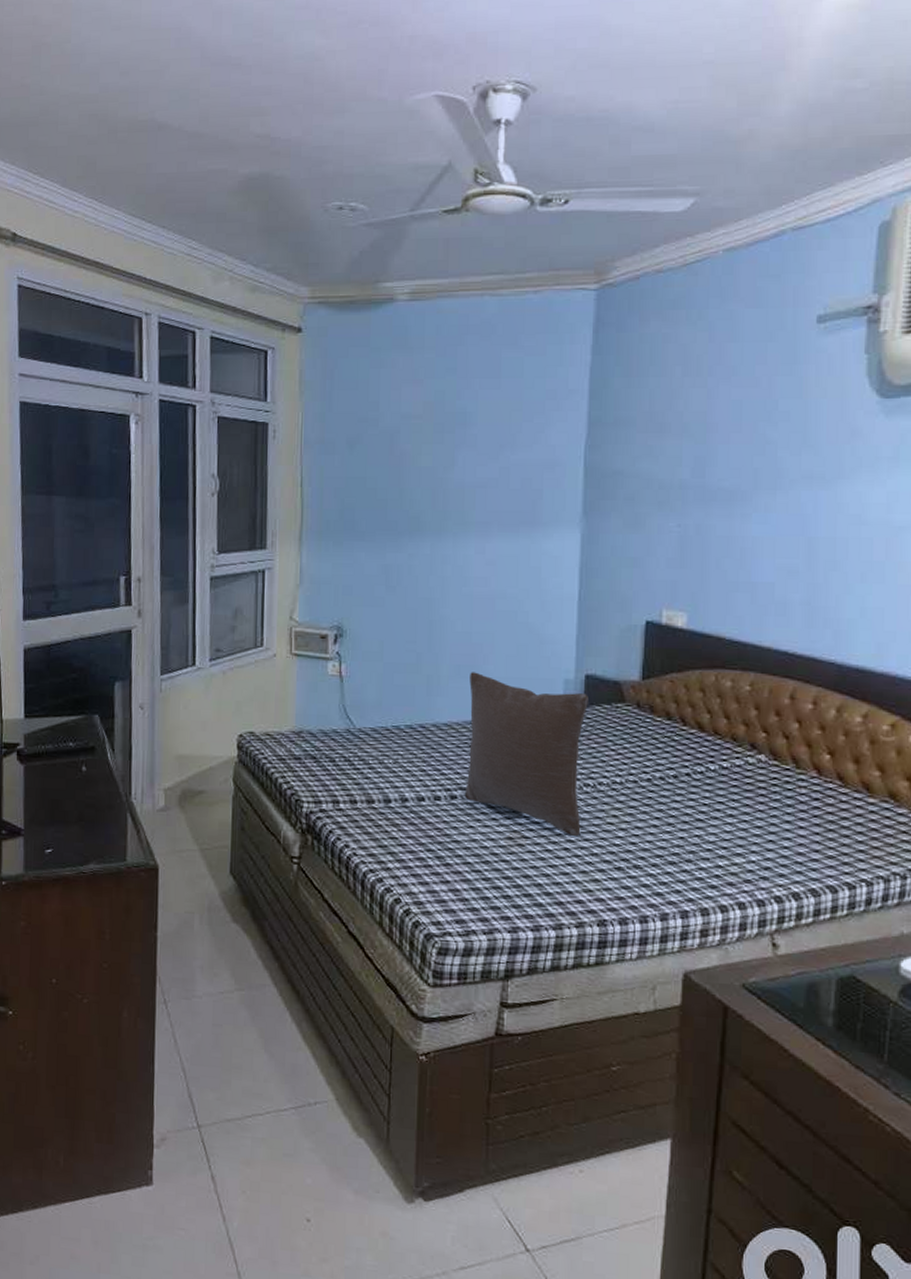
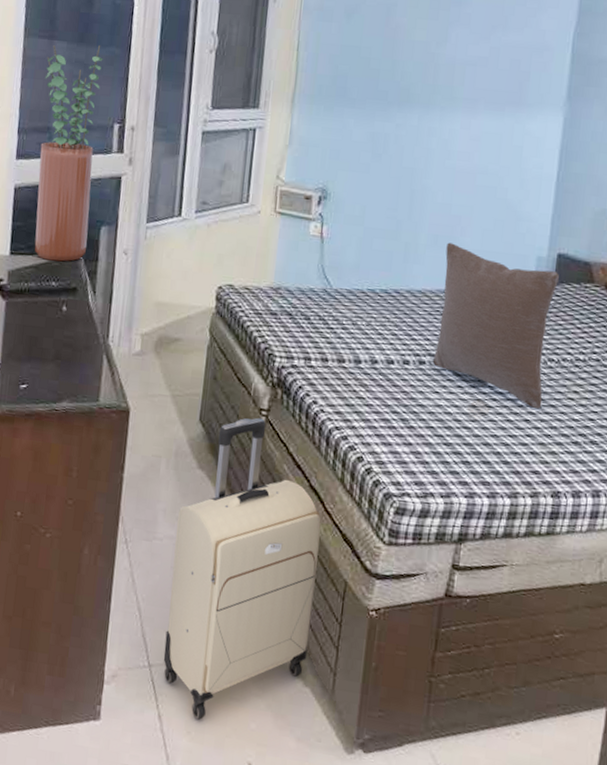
vase: none [45,496,104,721] -> present [34,44,103,262]
suitcase: none [212,866,362,1178] -> present [163,417,321,720]

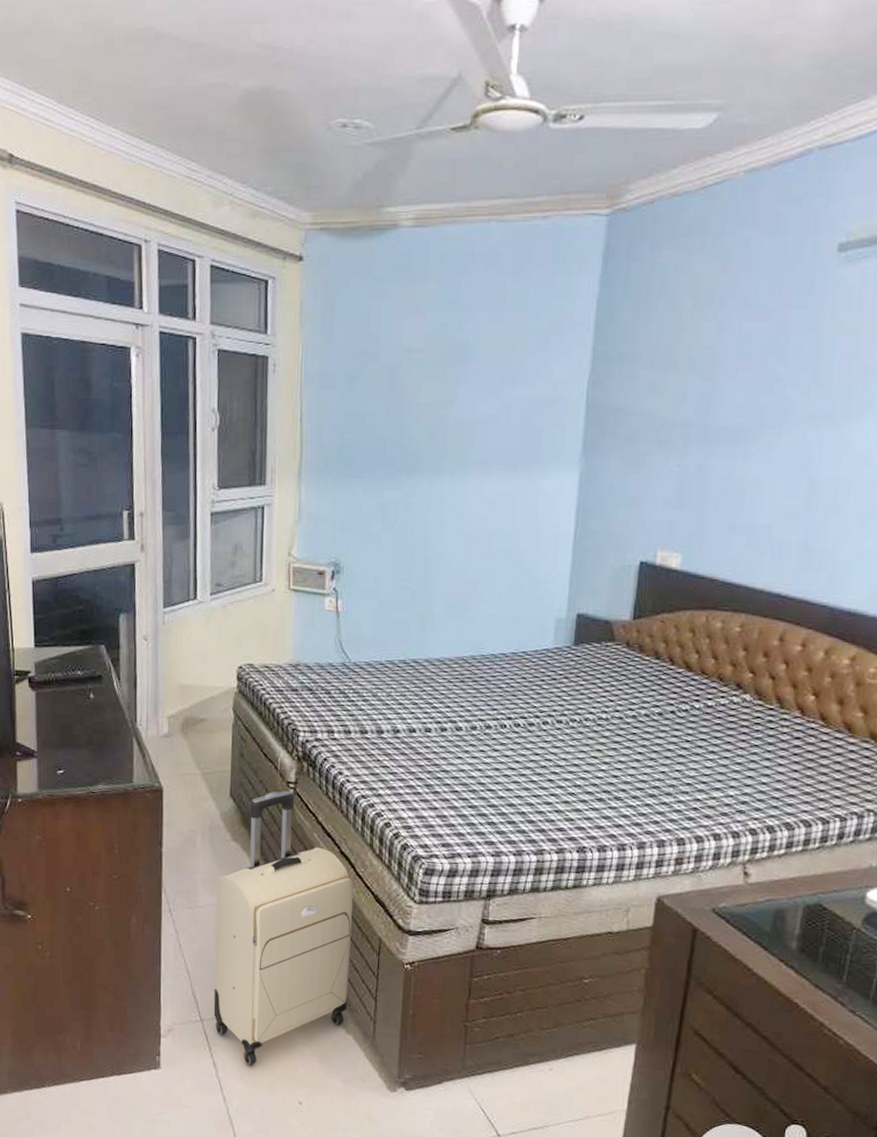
vase: present [34,44,103,262] -> none [50,430,108,651]
pillow: present [433,242,559,410] -> none [455,609,579,769]

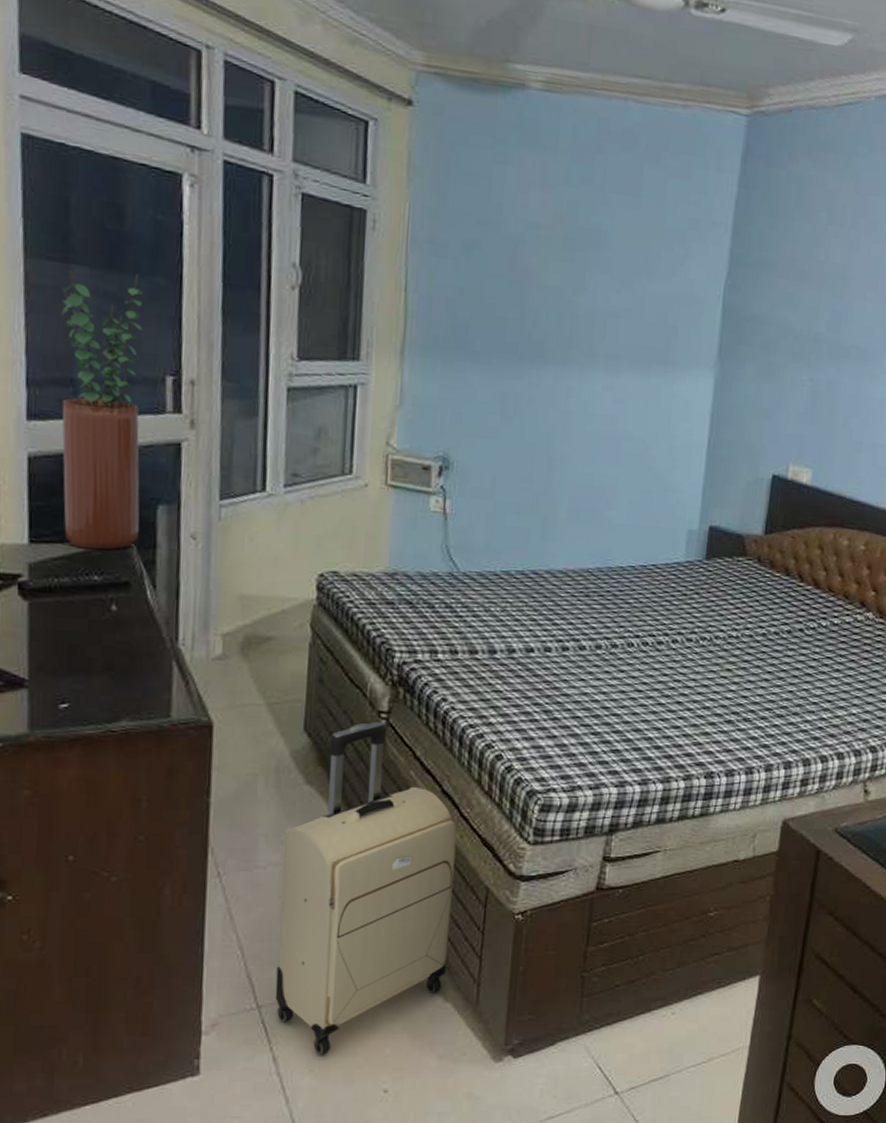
vase: none [50,430,108,651] -> present [60,271,144,551]

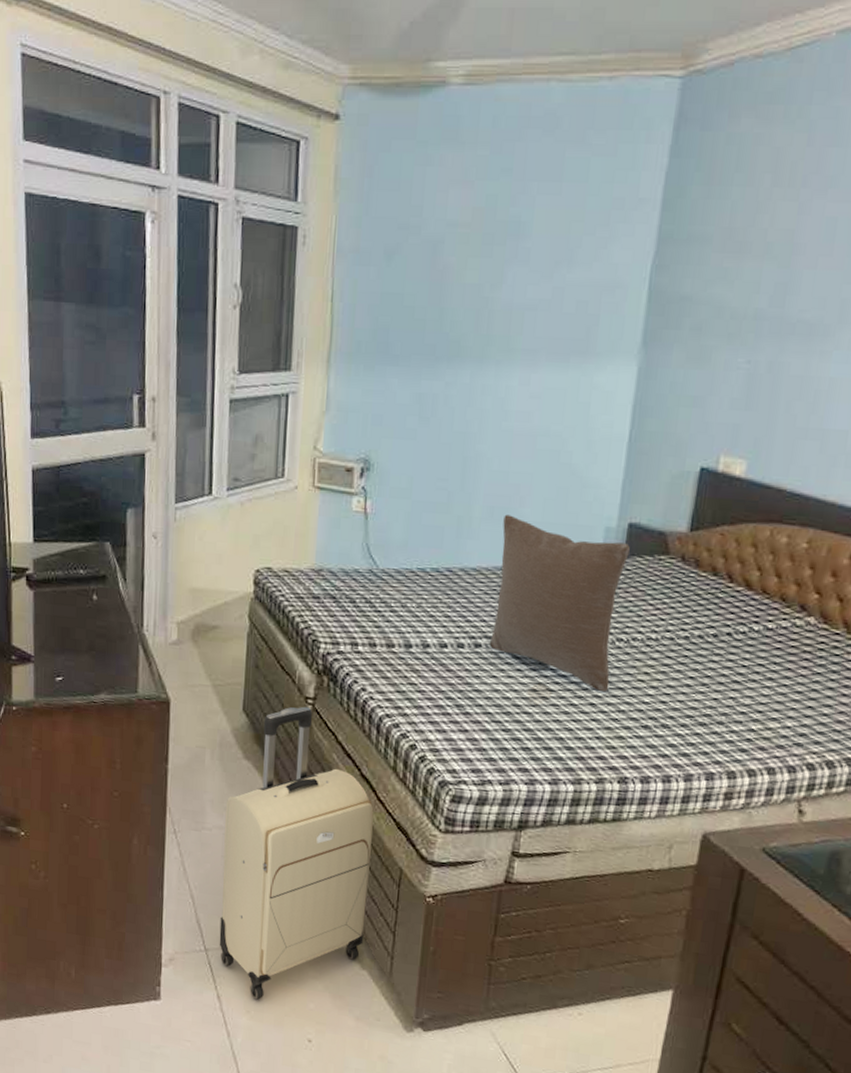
vase: present [60,271,144,551] -> none [54,304,116,548]
pillow: none [578,516,711,691] -> present [490,514,630,693]

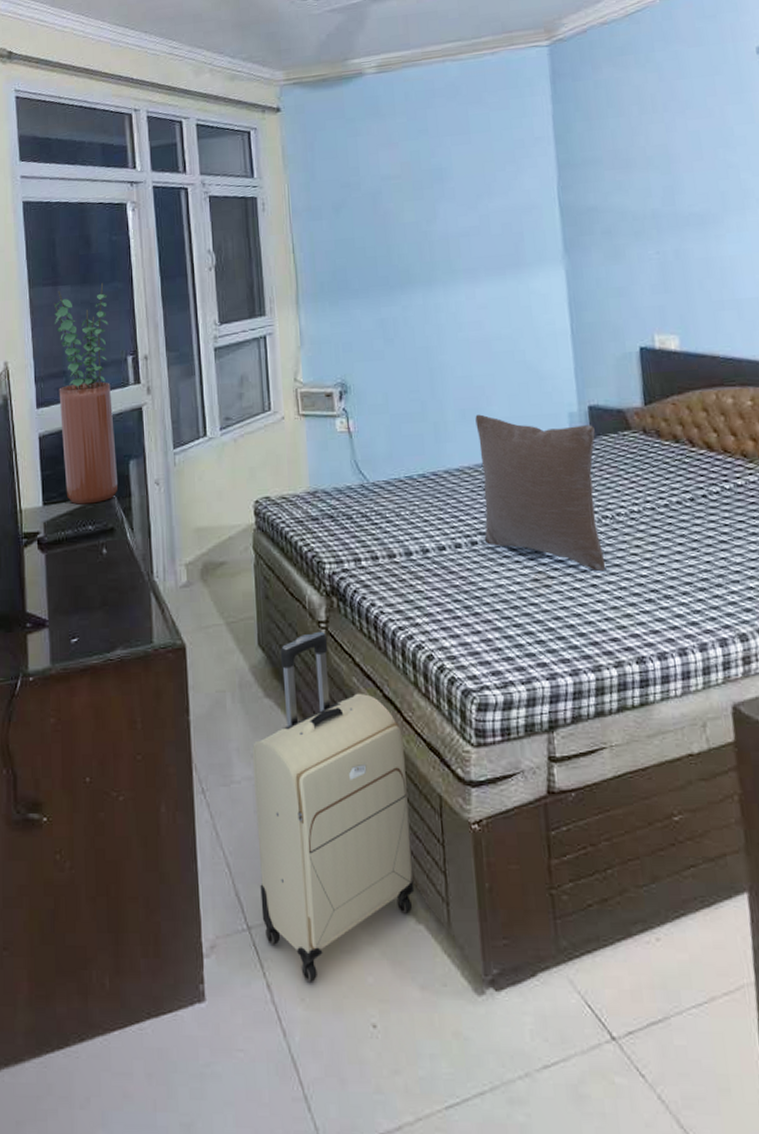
vase: none [54,304,116,548] -> present [53,282,119,505]

